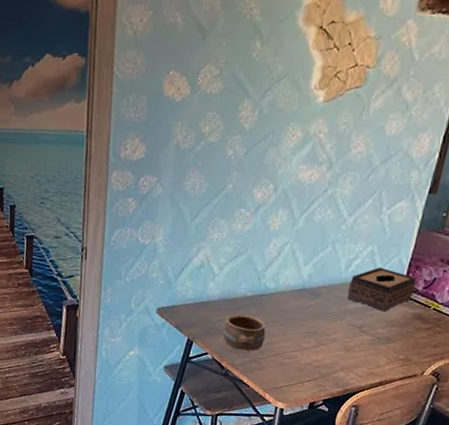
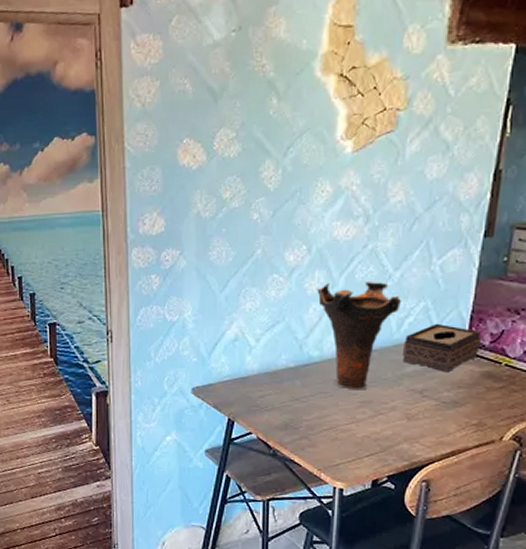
pottery: present [222,314,266,351] -> none [266,388,314,427]
vase: none [279,222,353,322] -> present [317,280,402,390]

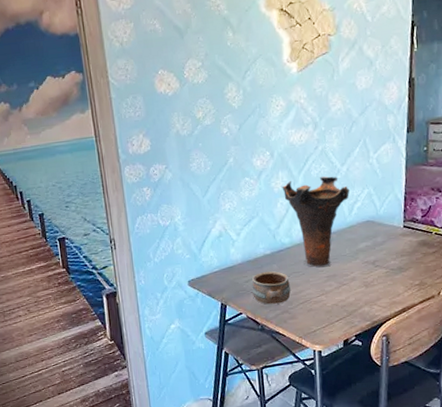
pottery: none [266,388,314,427] -> present [251,271,291,305]
tissue box: present [403,323,481,373] -> none [355,205,415,245]

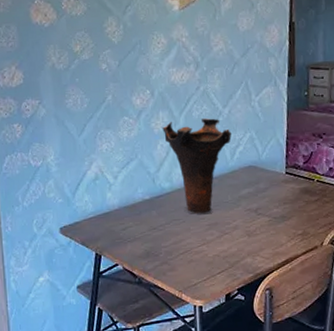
pottery: present [251,271,291,305] -> none [128,218,170,255]

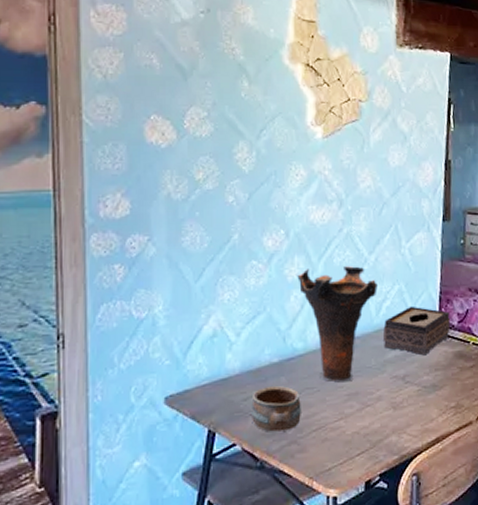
pottery: none [128,218,170,255] -> present [250,386,301,432]
tissue box: none [237,150,297,192] -> present [383,306,450,356]

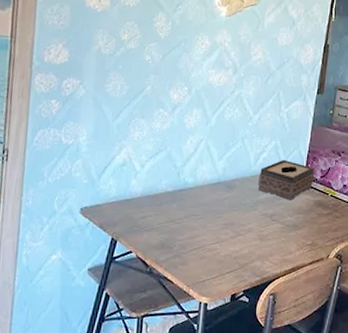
pottery: present [250,386,301,432] -> none [146,210,187,246]
vase: present [297,265,379,383] -> none [194,120,259,214]

